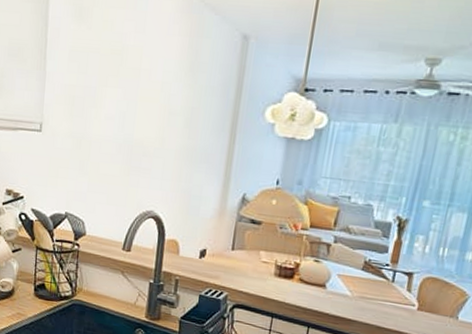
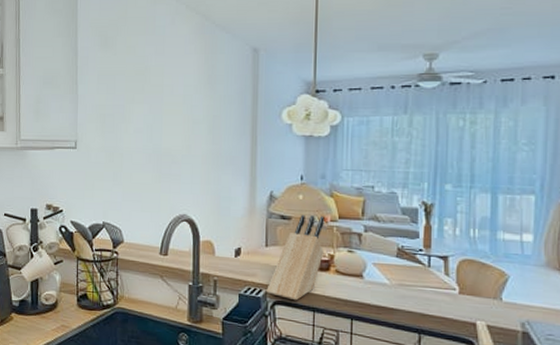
knife block: none [227,221,296,306] -> present [266,215,325,301]

